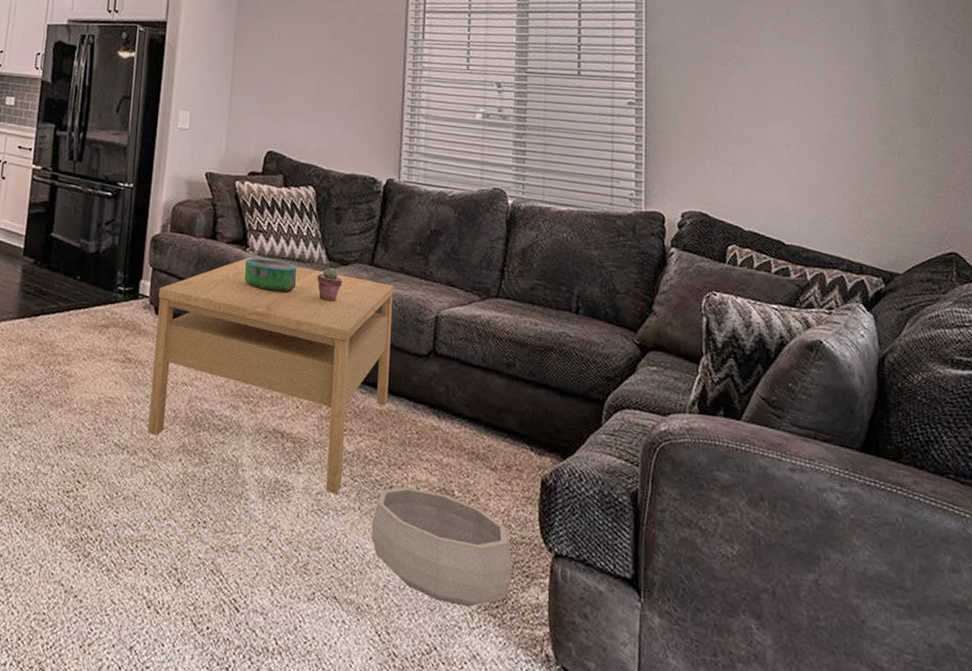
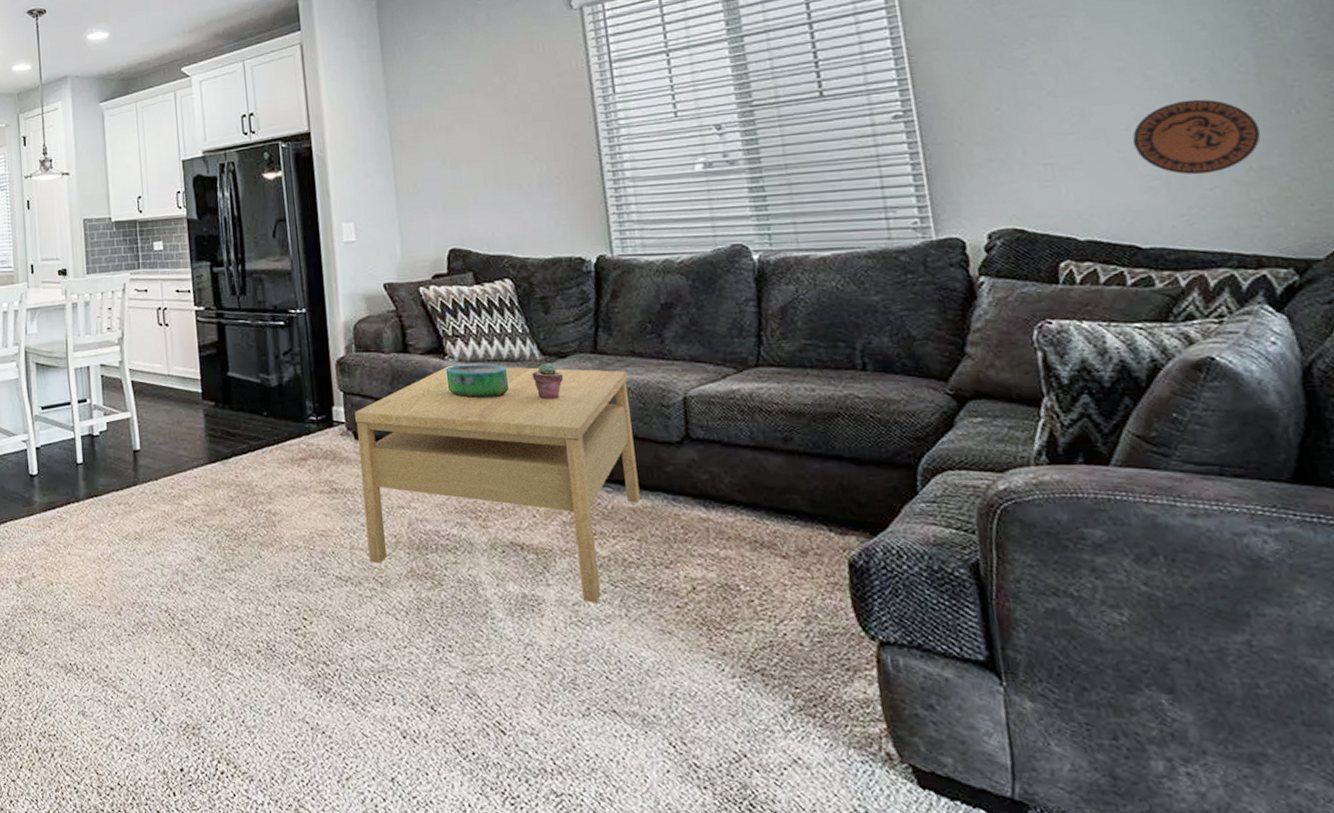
decorative bowl: present [371,486,513,607] -> none [644,587,828,709]
decorative plate: none [790,131,874,192] -> present [1132,99,1261,175]

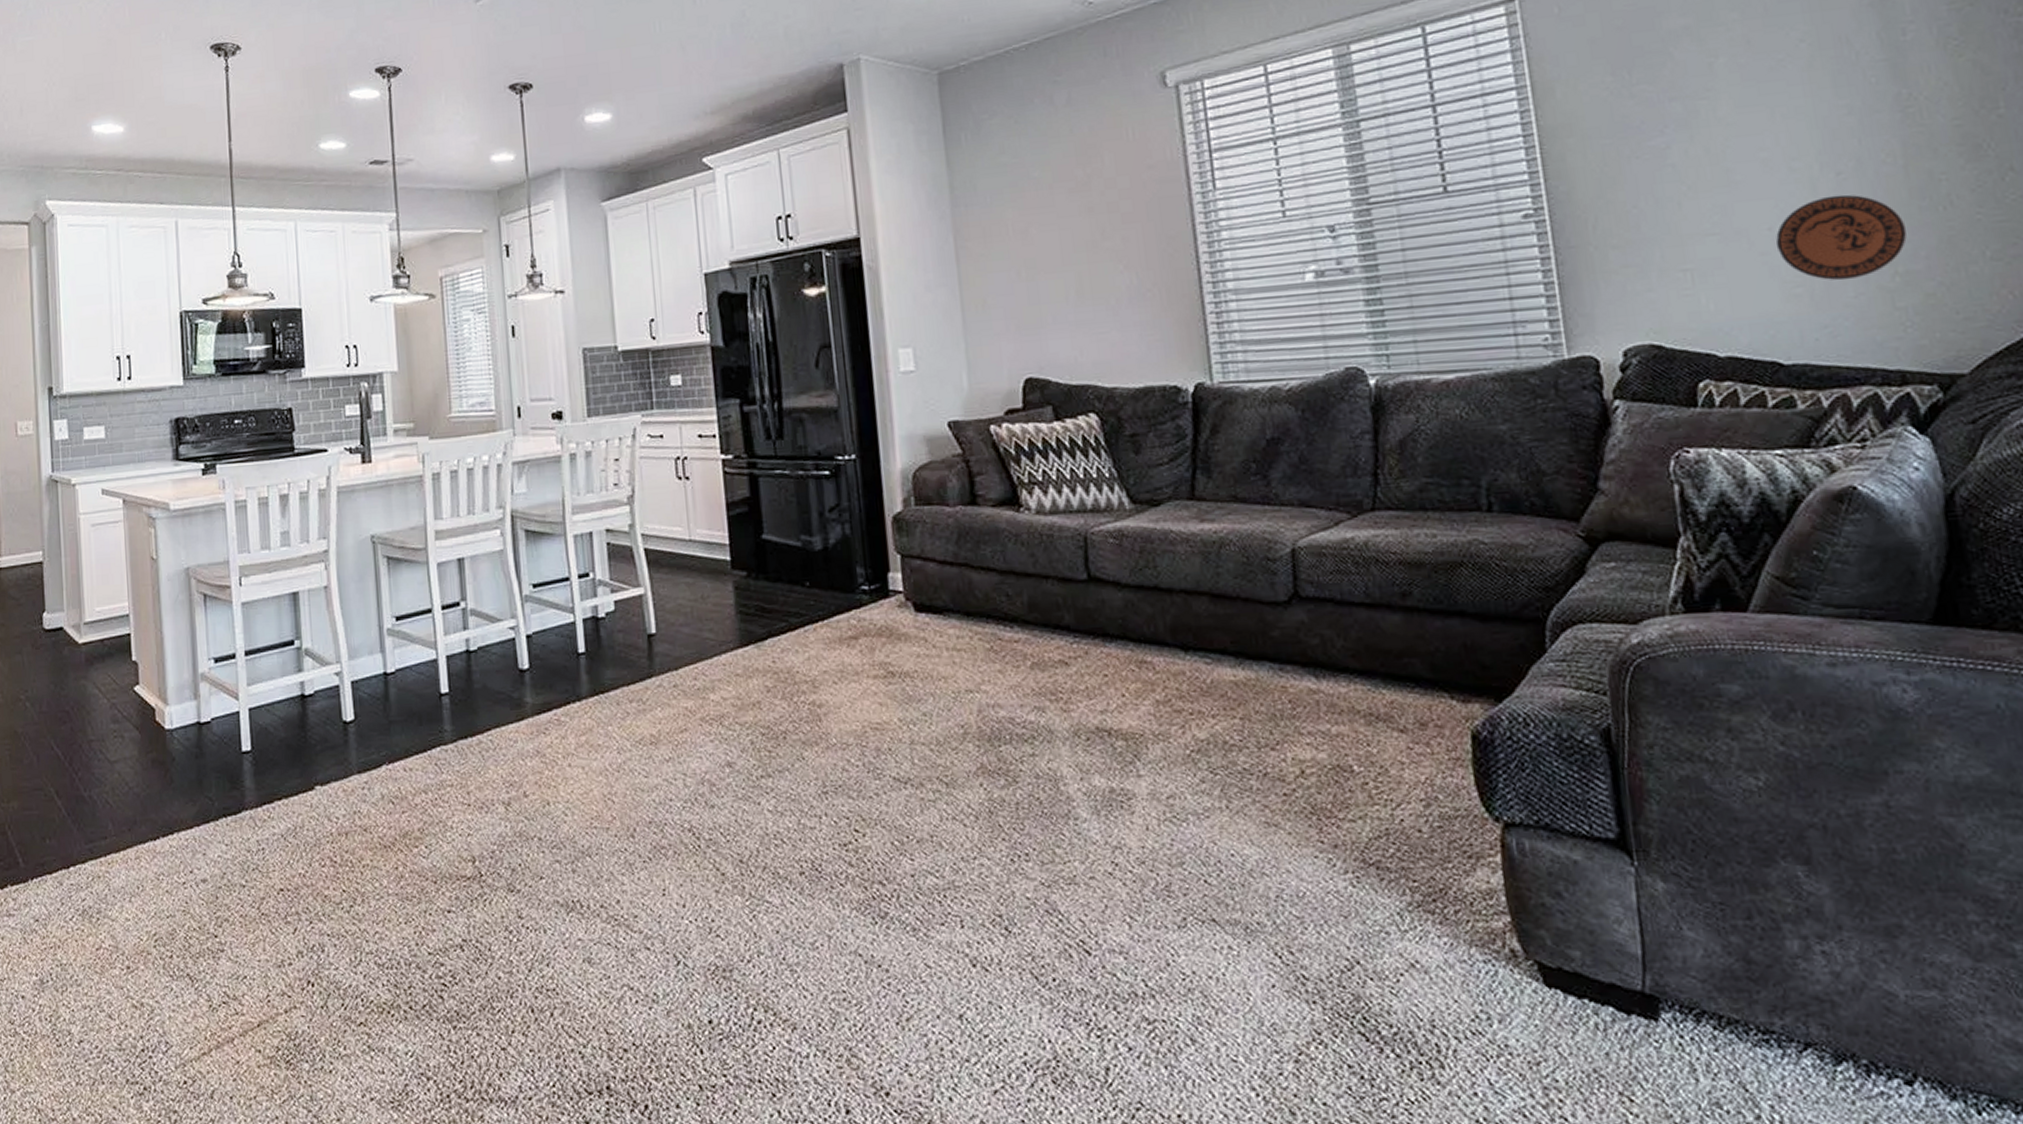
coffee table: present [355,365,641,603] -> none [914,518,1244,795]
decorative bowl: present [445,364,510,399] -> none [1020,515,1095,558]
potted succulent: present [532,363,564,399] -> none [1120,512,1157,556]

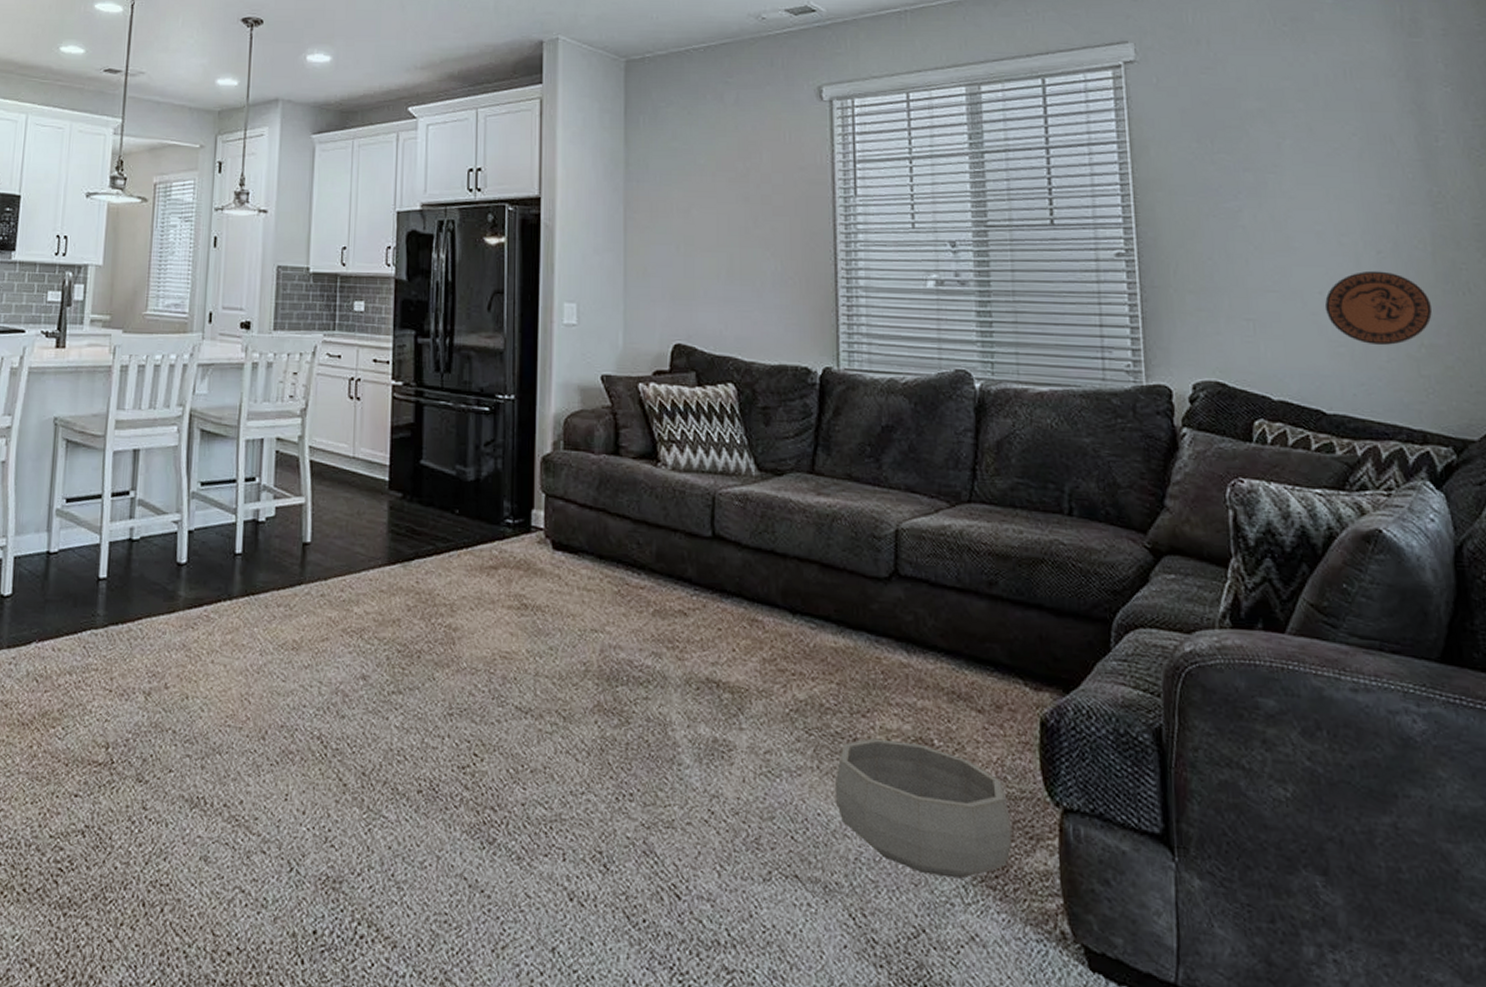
decorative bowl: none [1247,770,1449,906] -> present [834,738,1013,879]

